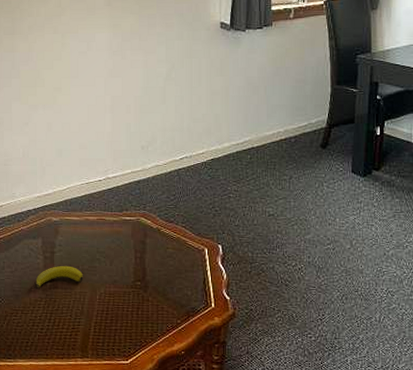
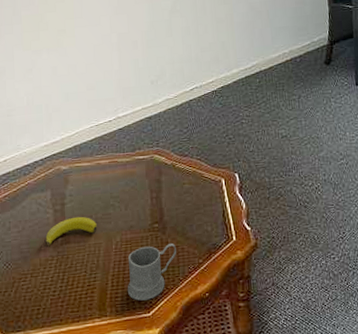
mug: none [108,301,157,349] -> present [127,242,177,301]

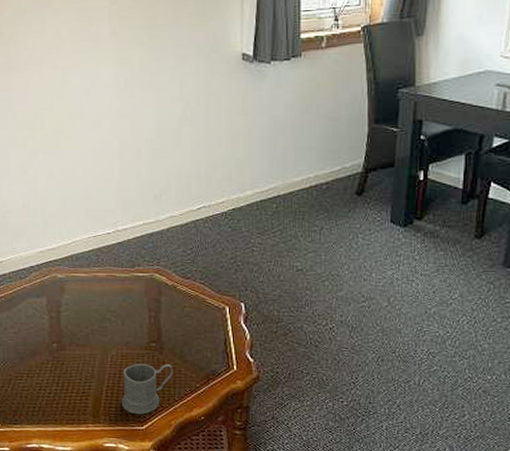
banana: present [45,216,97,246] -> none [41,325,92,350]

